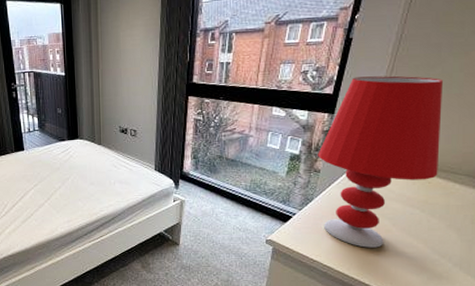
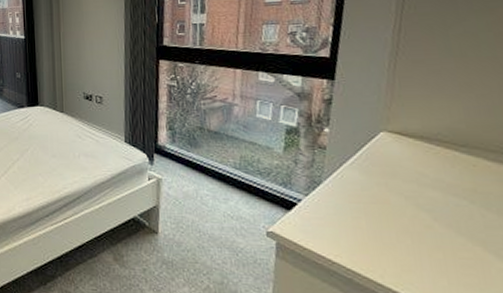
table lamp: present [318,76,443,248] -> none [320,36,484,249]

